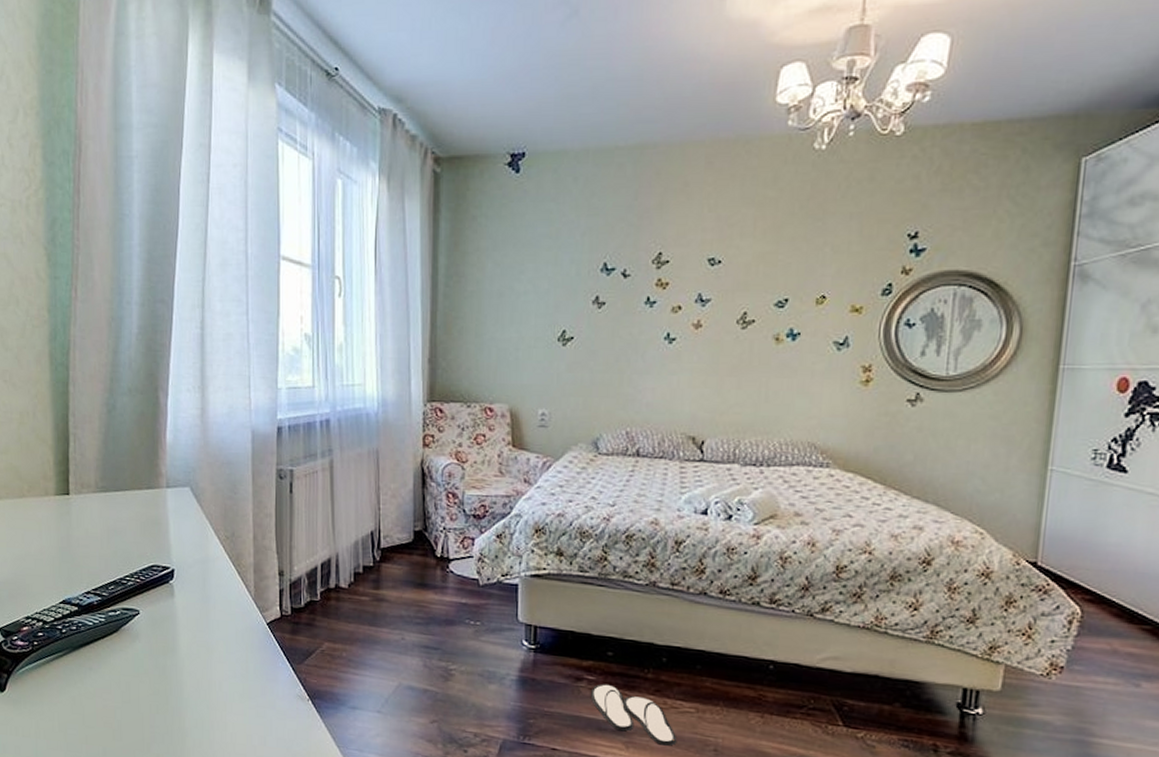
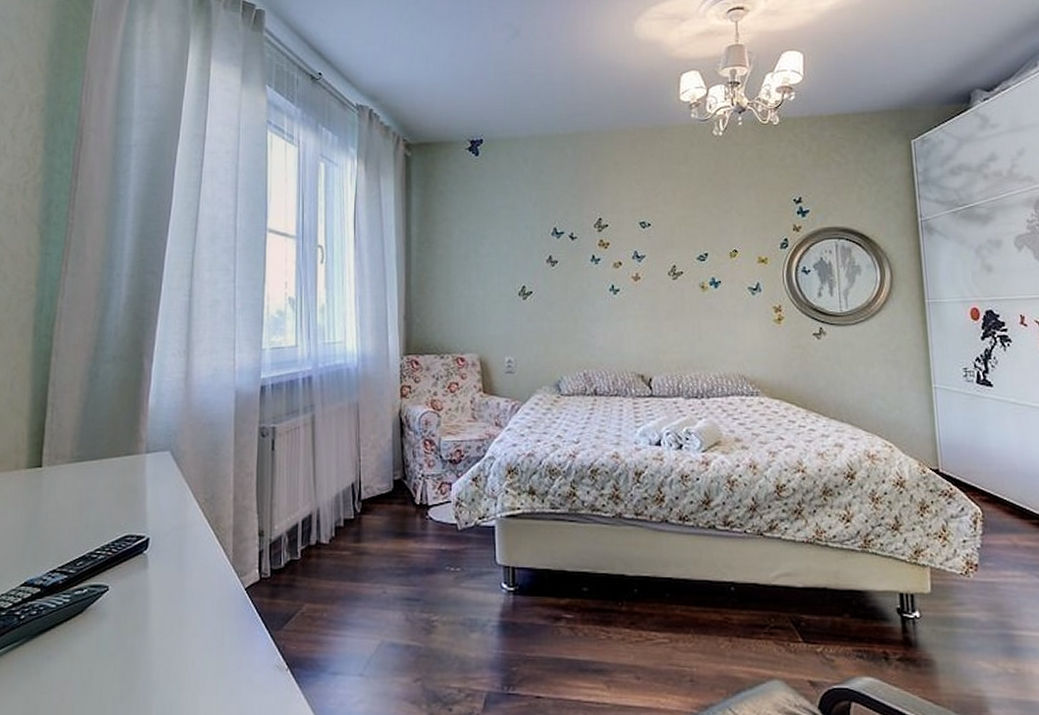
slippers: present [591,683,676,746] -> none [571,621,654,681]

